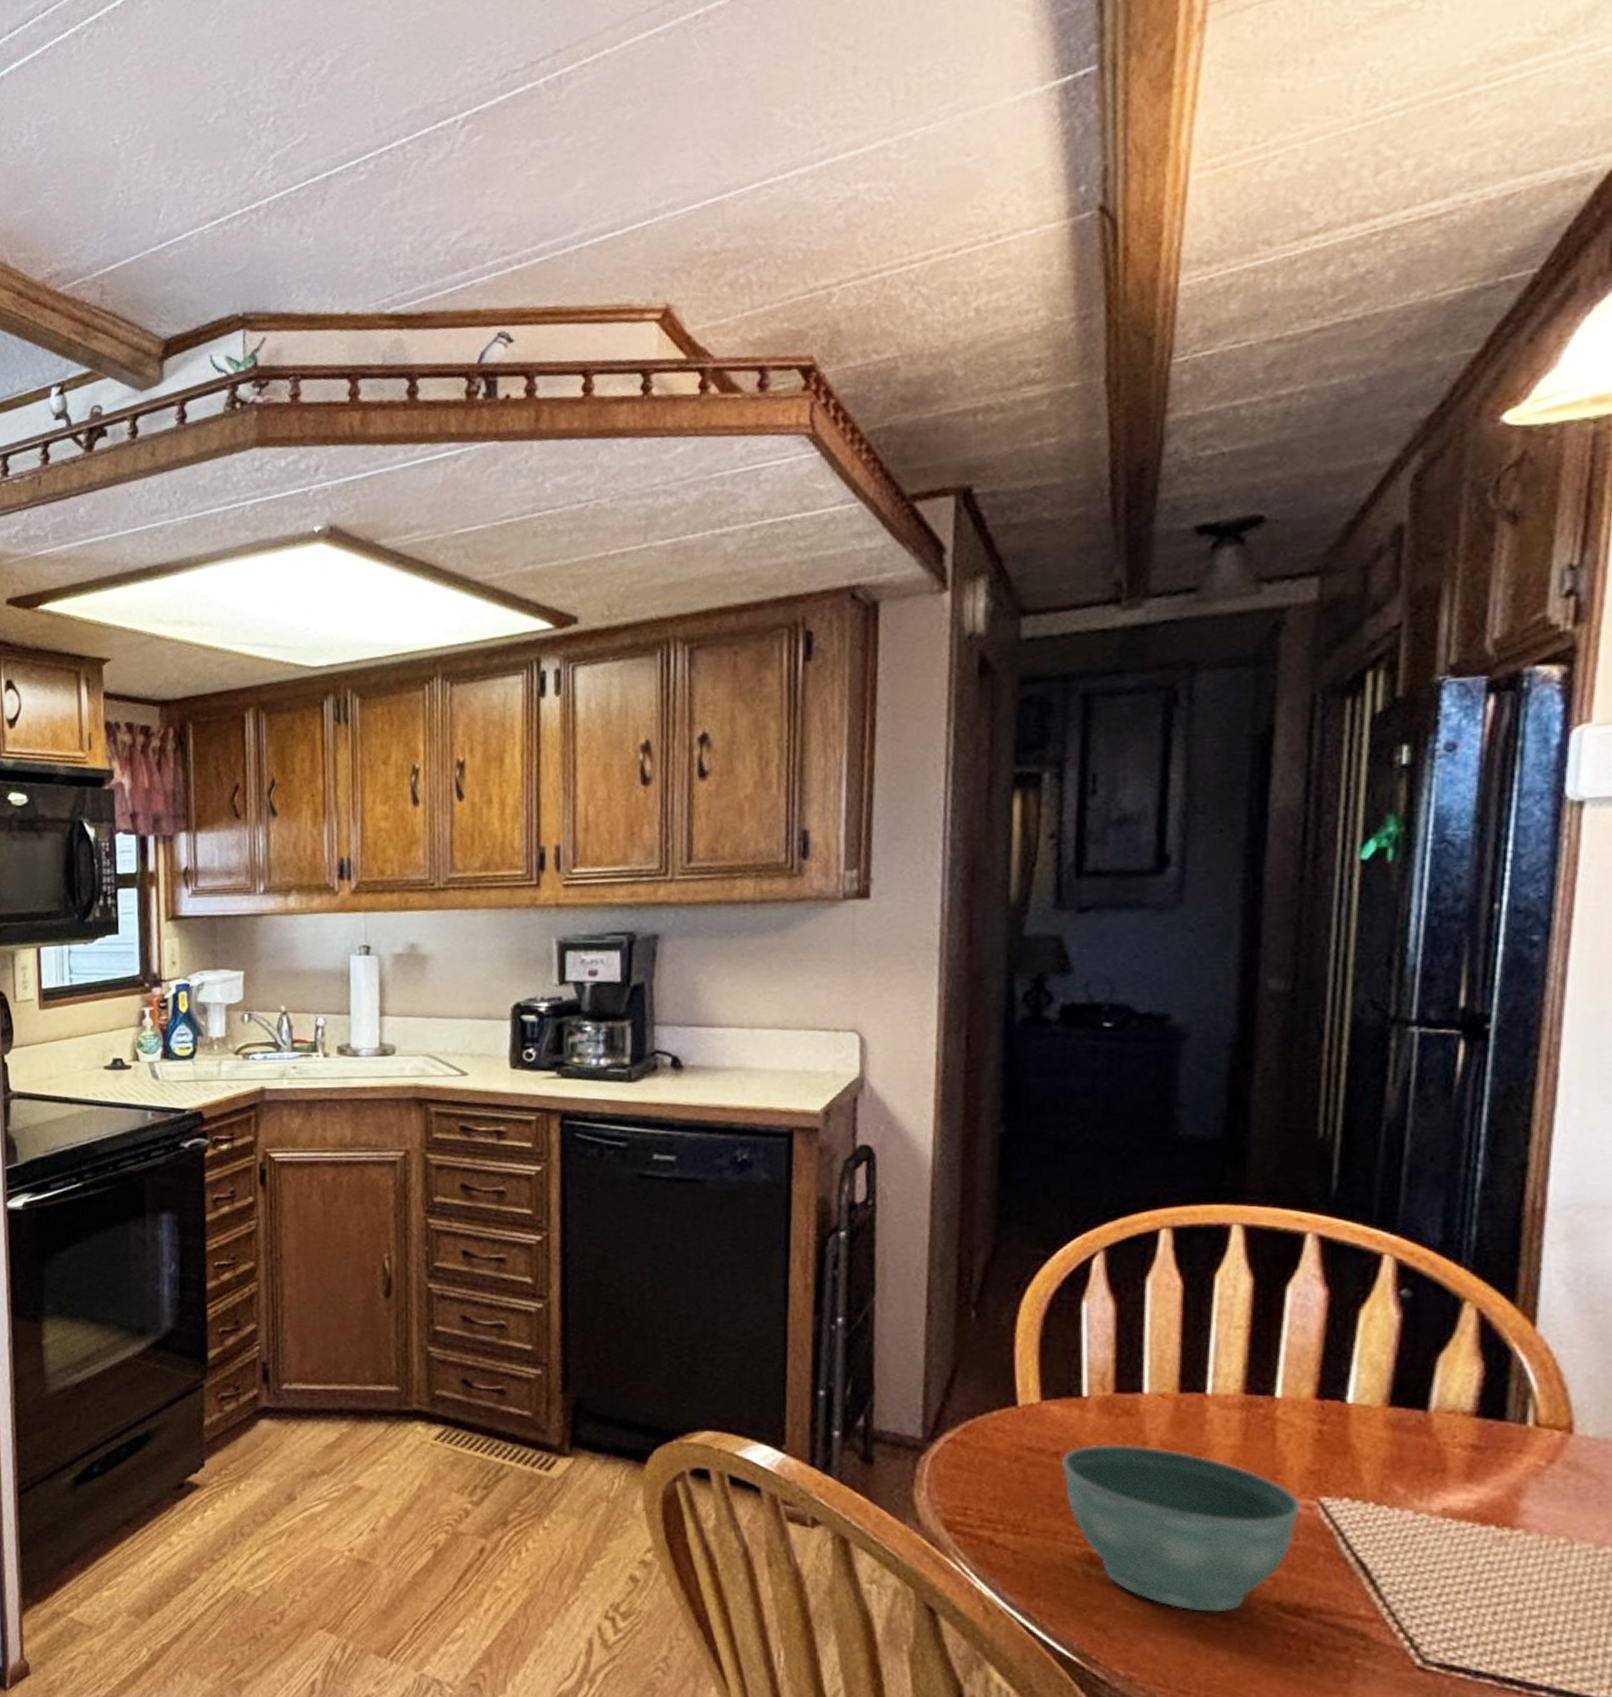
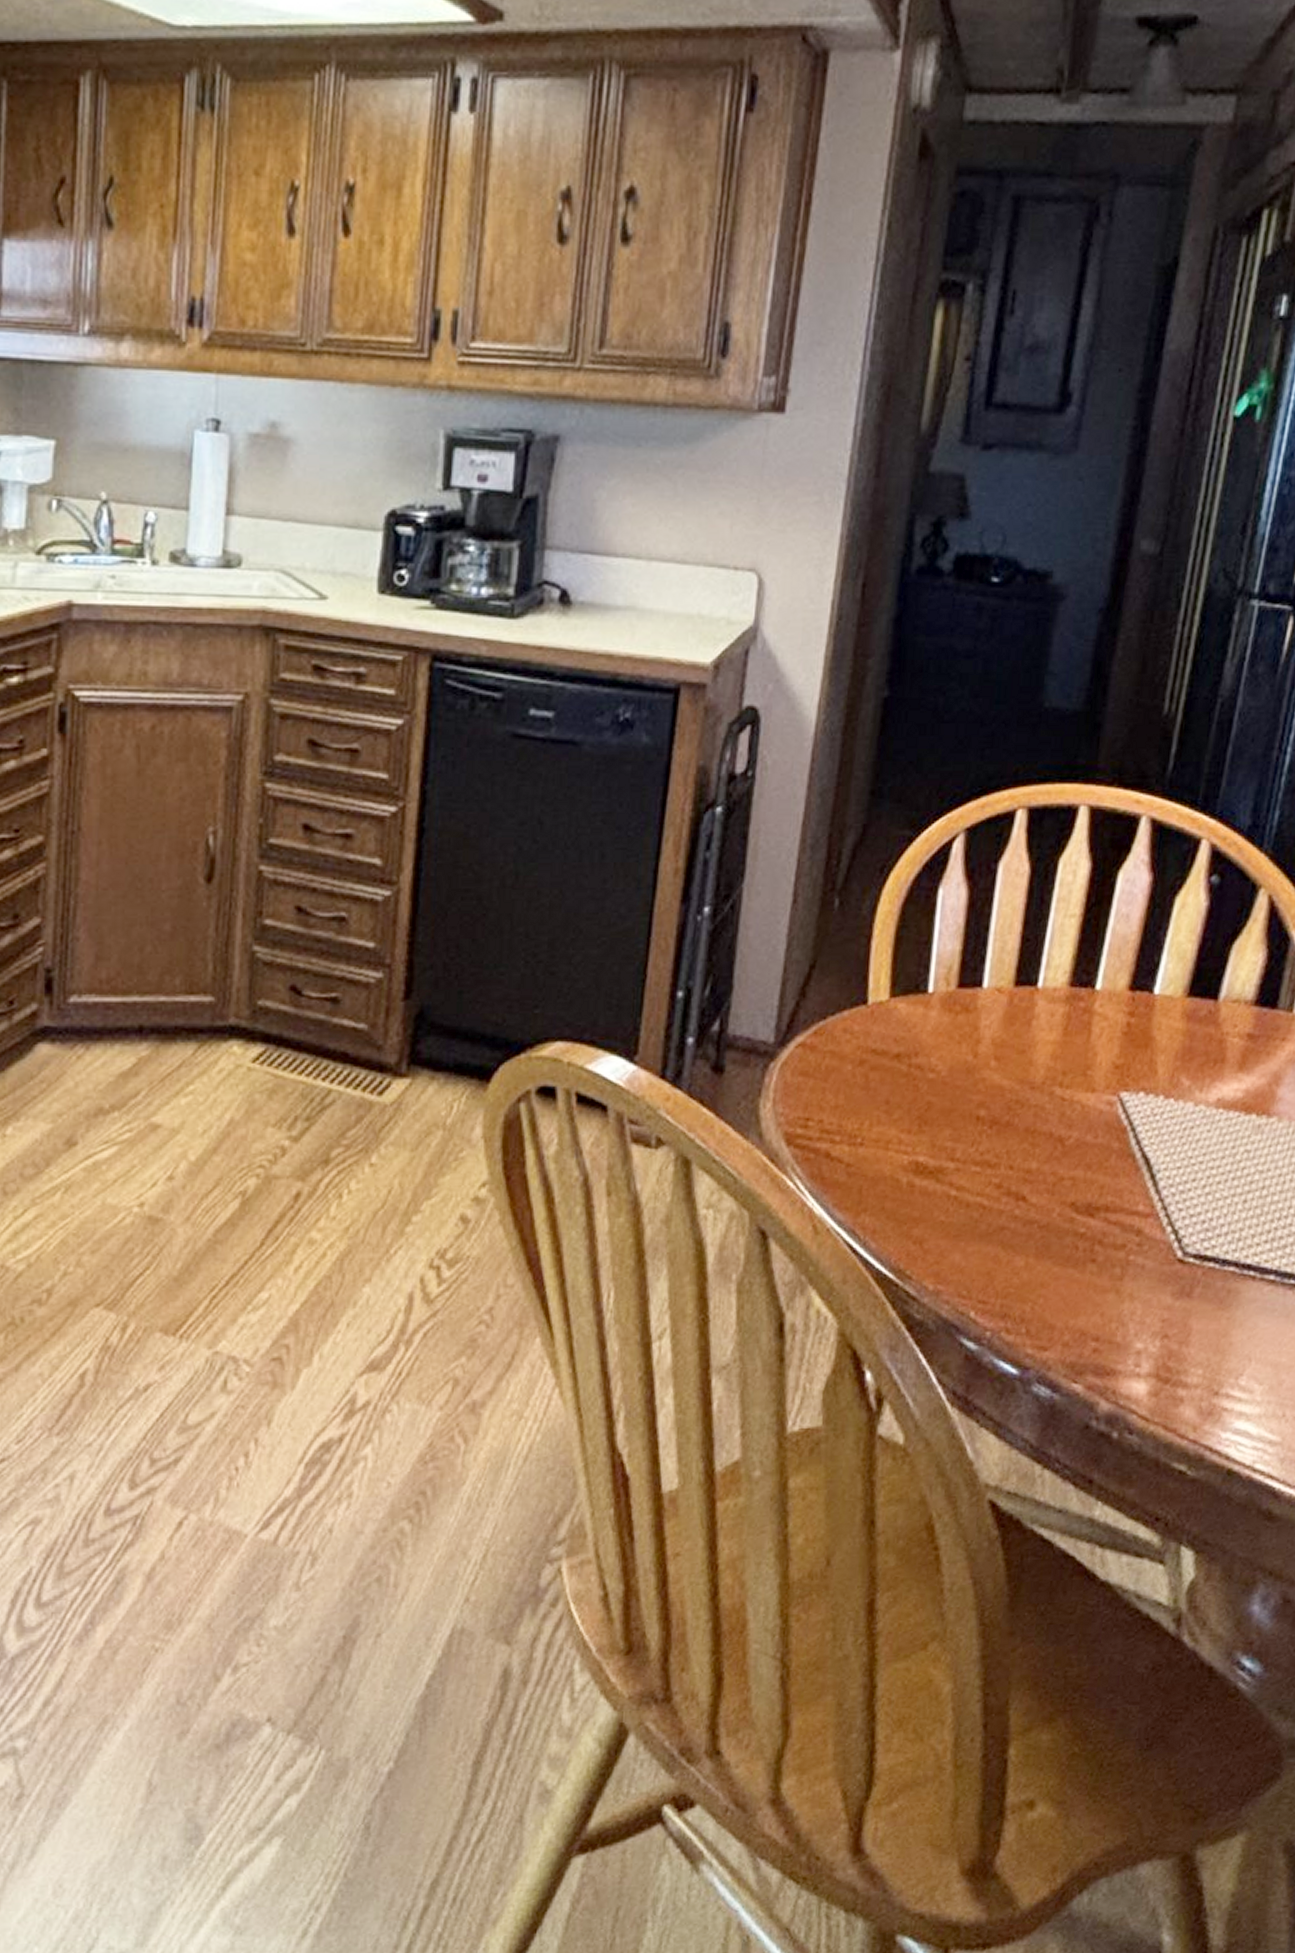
flower pot: present [1061,1444,1301,1613] -> none [900,1044,1104,1218]

